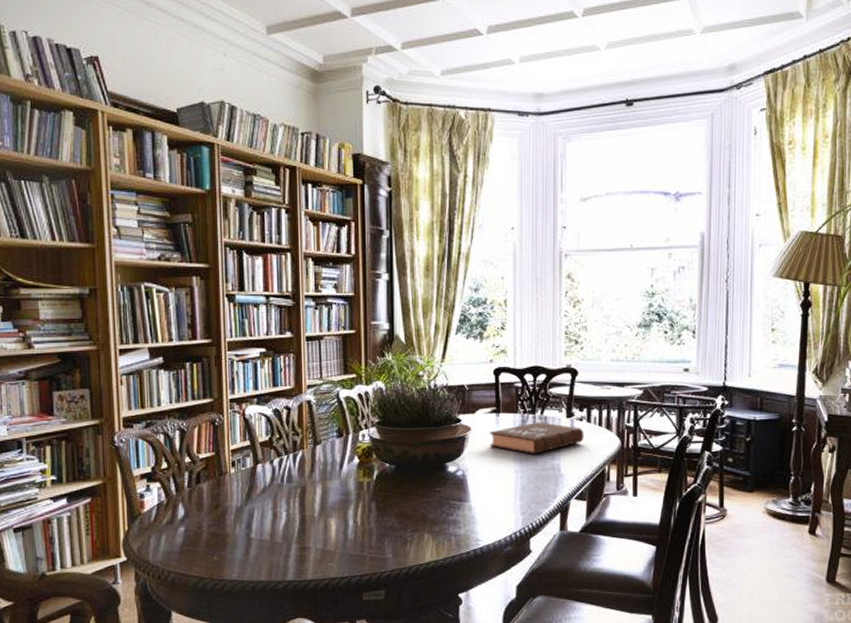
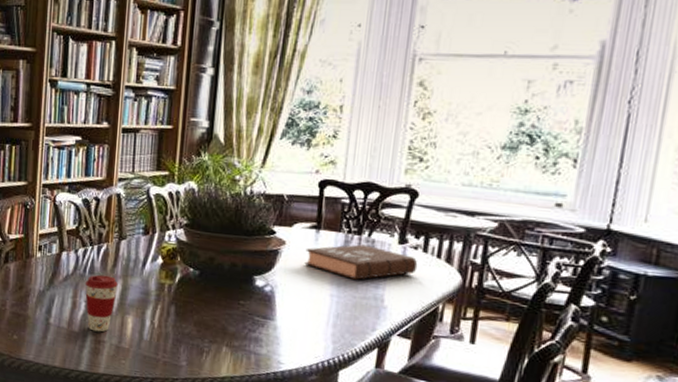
coffee cup: none [283,482,317,539] -> present [85,274,118,332]

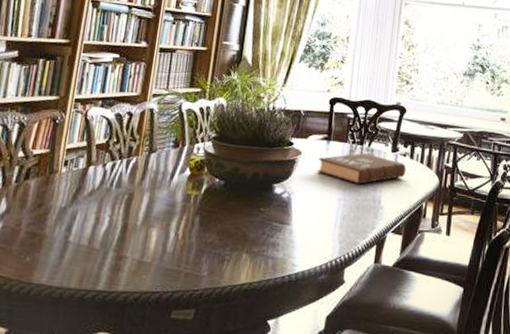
coffee cup: present [85,274,118,332] -> none [109,188,145,248]

